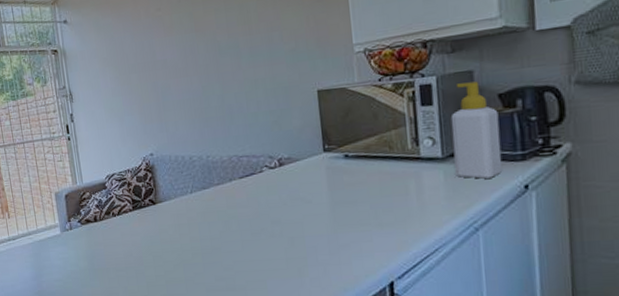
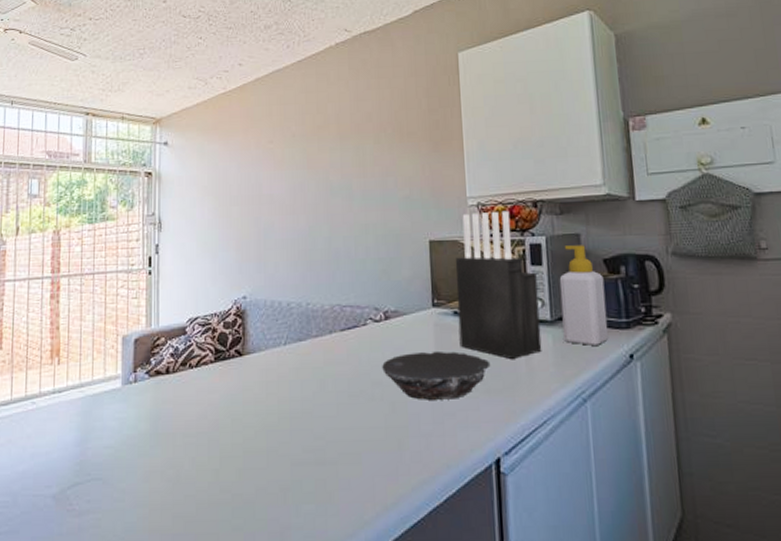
bowl: none [279,191,382,235] -> present [382,350,491,400]
knife block: none [344,53,433,195] -> present [455,210,542,359]

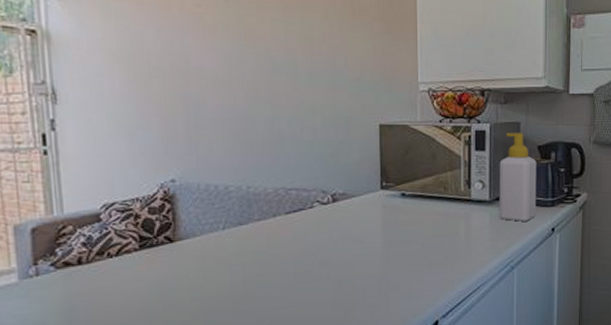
bowl: present [382,350,491,400] -> none [329,230,434,276]
knife block: present [455,210,542,359] -> none [404,97,480,235]

